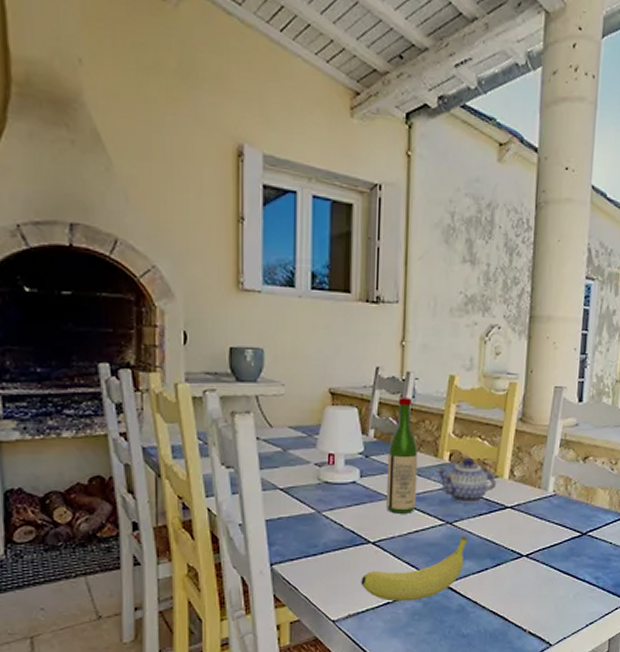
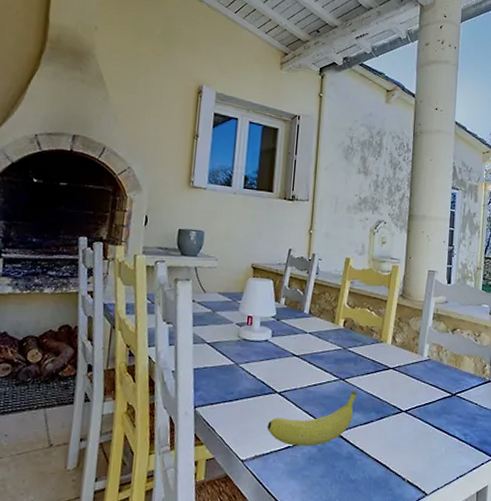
wine bottle: present [385,398,419,514] -> none [291,274,319,369]
teapot: present [435,457,497,503] -> none [332,324,382,363]

